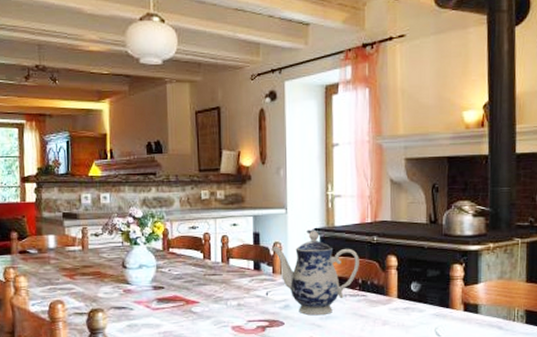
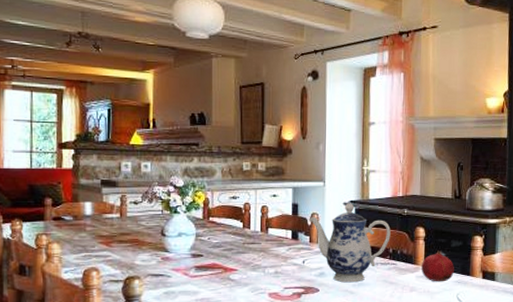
fruit: none [395,280,431,315] -> present [421,250,454,282]

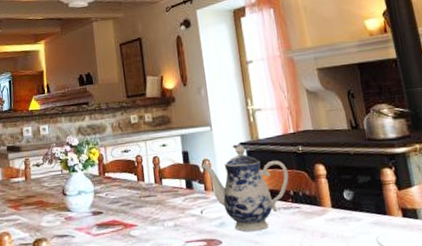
fruit: present [421,250,454,282] -> none [328,188,368,225]

